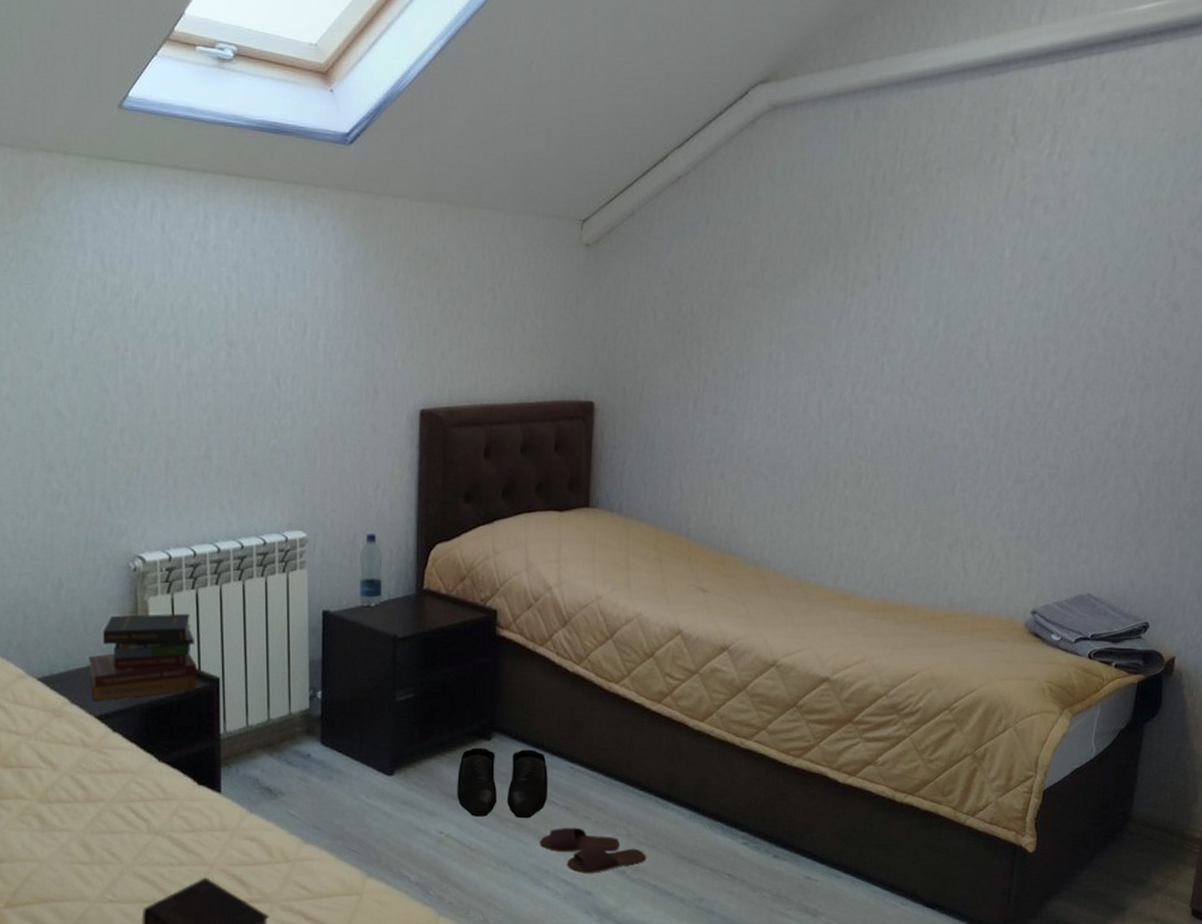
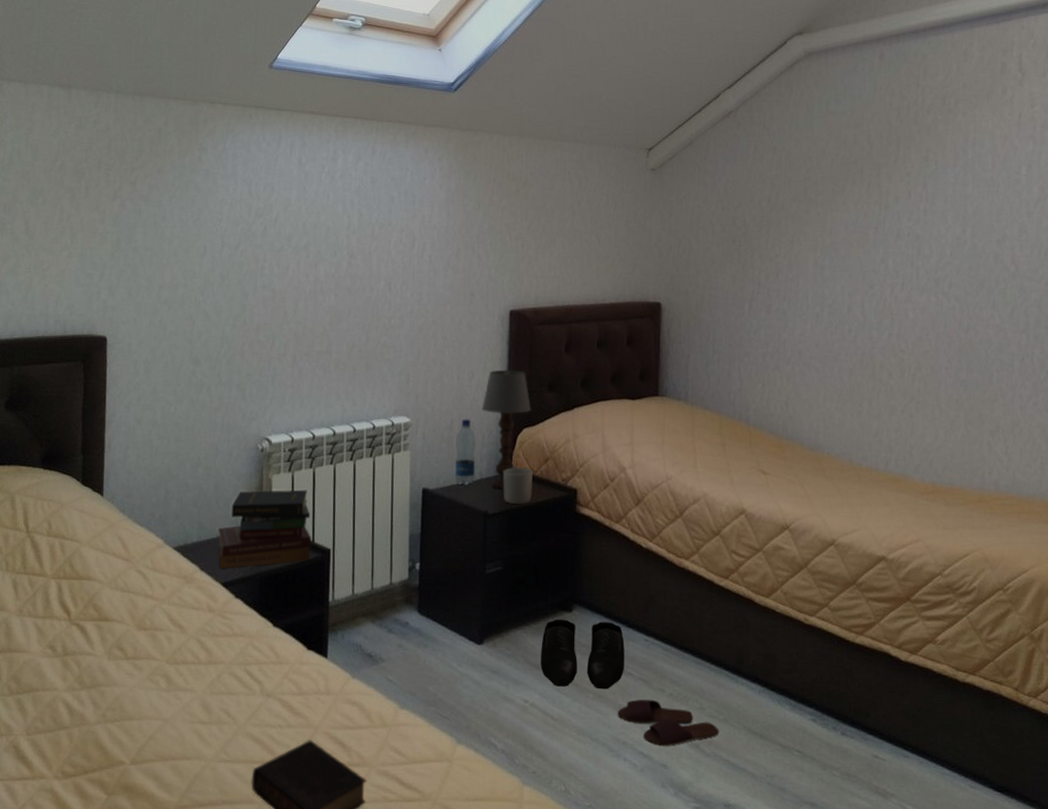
table lamp: none [389,477,446,611] -> present [481,369,532,490]
mug: none [414,587,447,627] -> present [503,467,533,504]

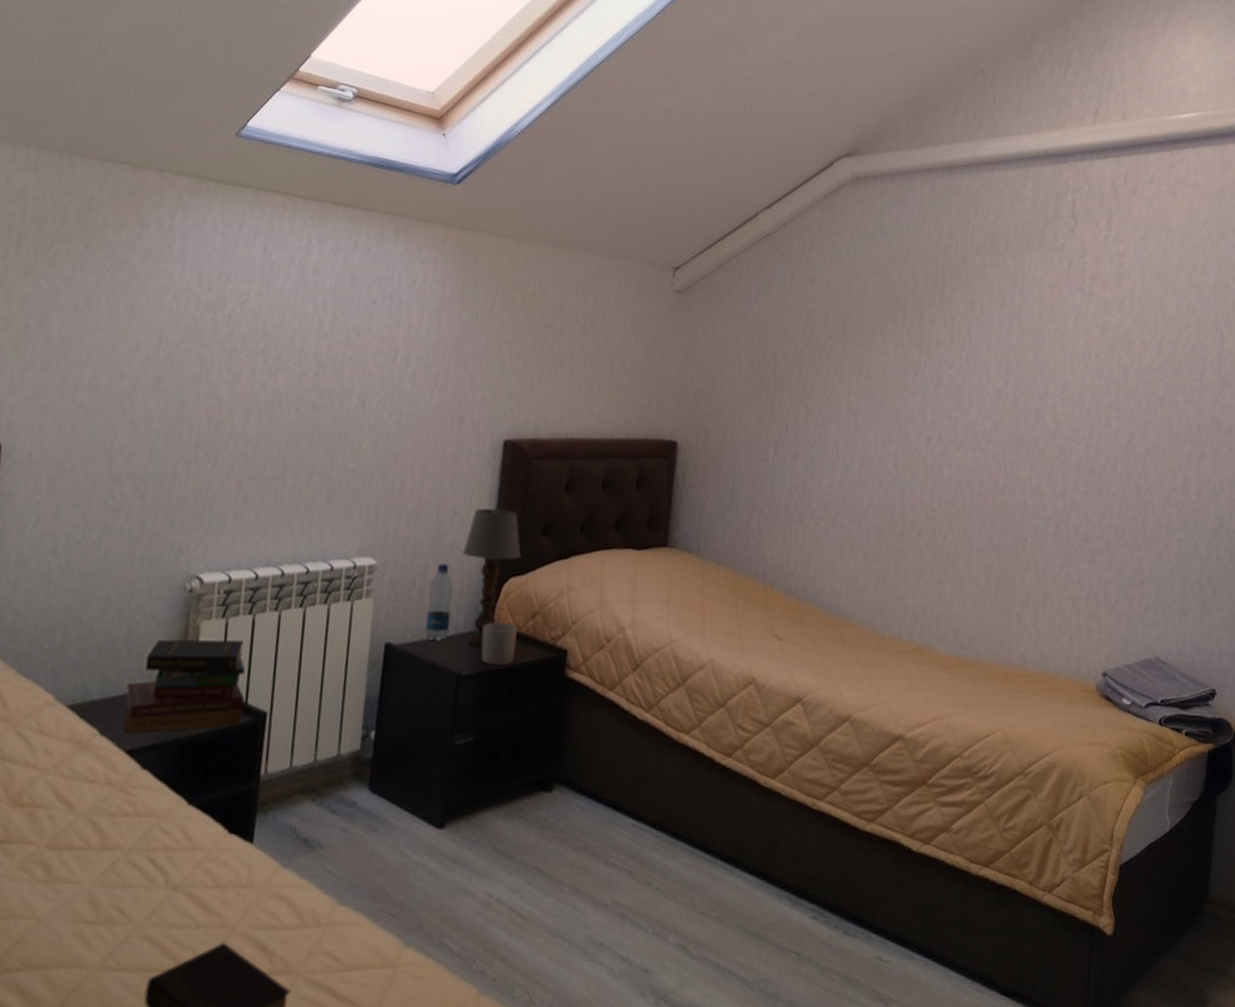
shoe: present [540,619,625,690] -> none [510,799,610,883]
slippers: present [617,699,719,745] -> none [596,893,710,947]

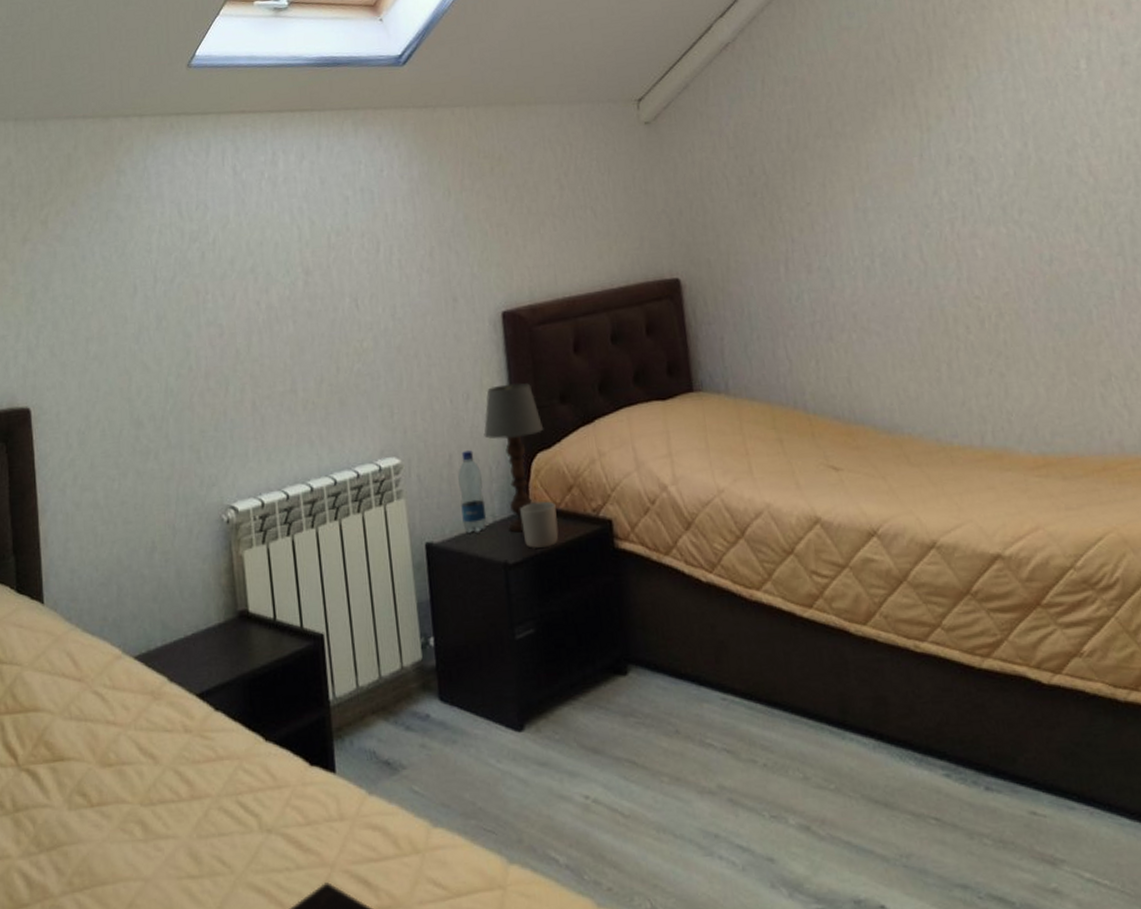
books: present [124,639,246,734] -> none [186,563,301,677]

